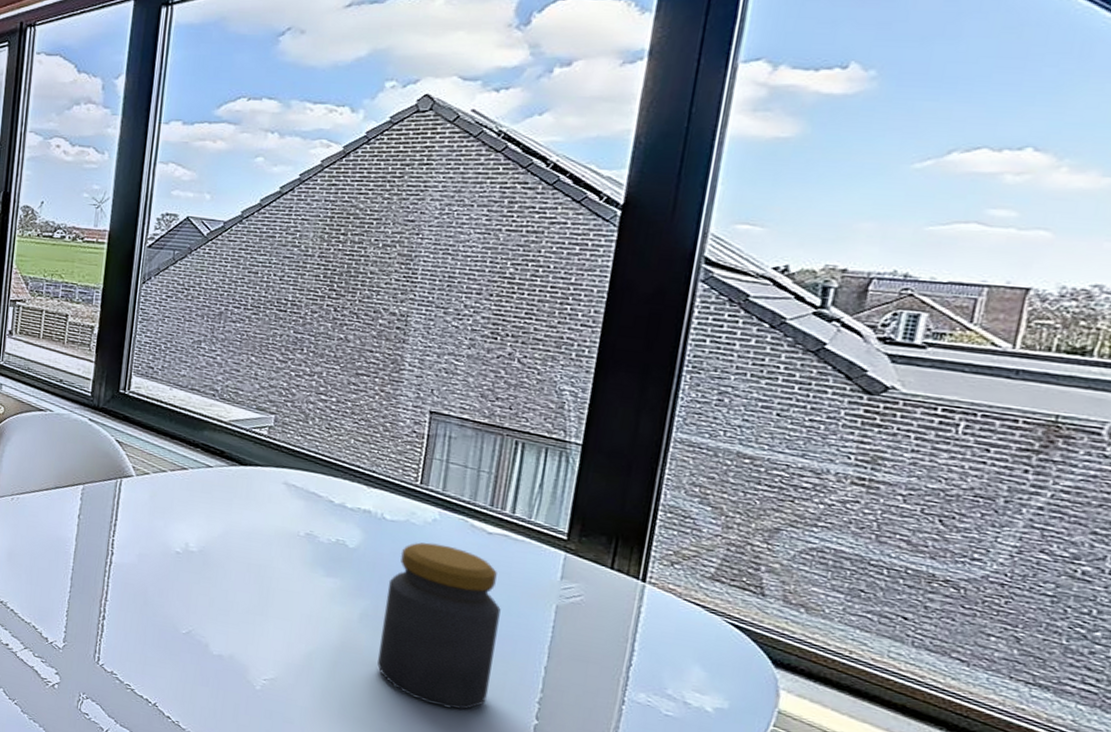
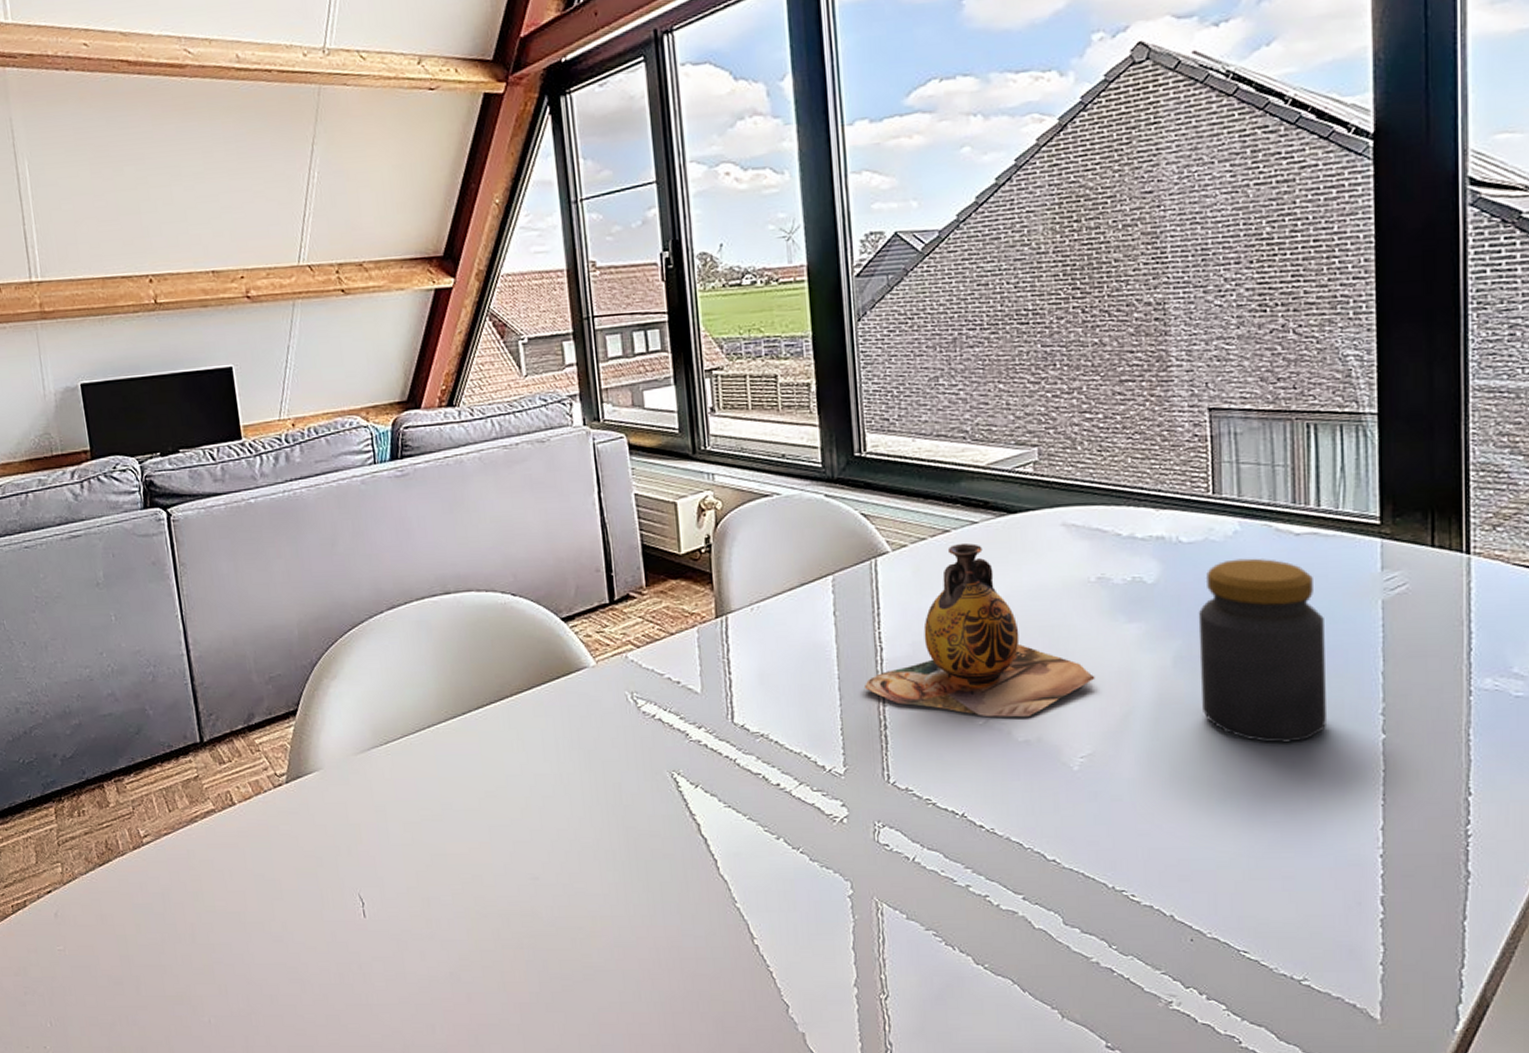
vase: none [93,481,289,636] -> present [865,543,1095,717]

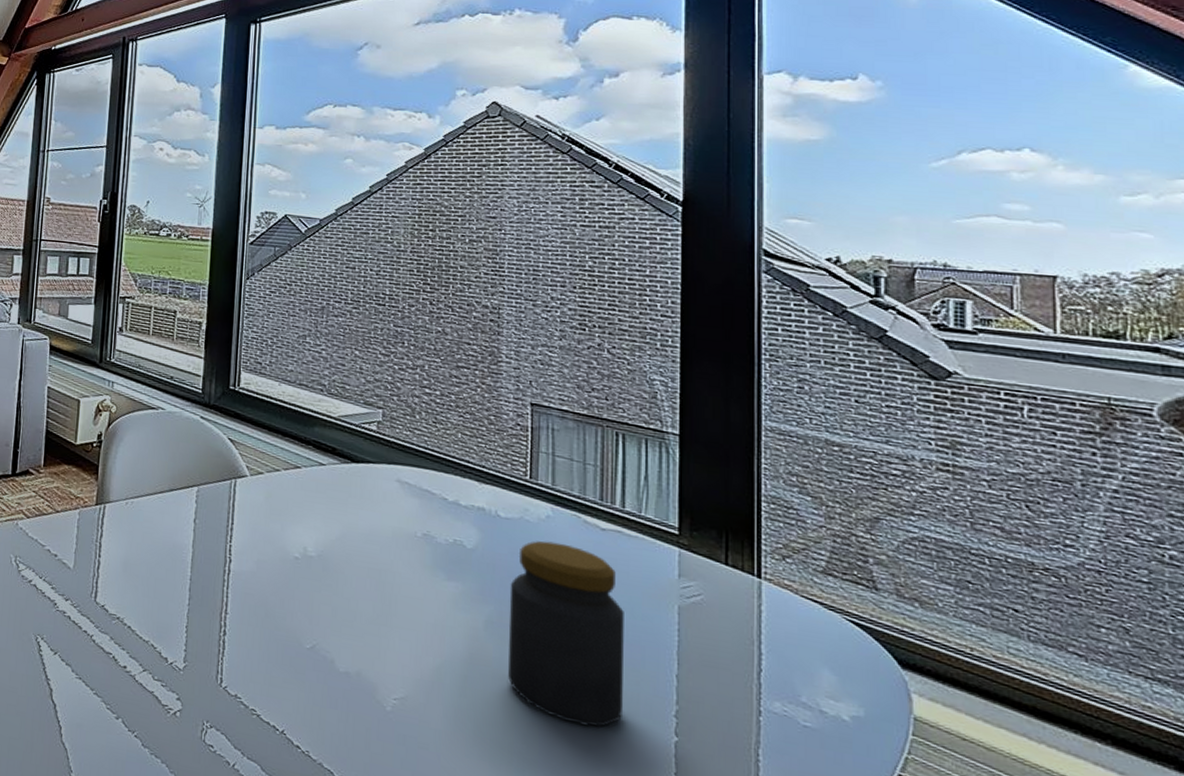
vase: present [865,543,1095,717] -> none [212,480,414,650]

